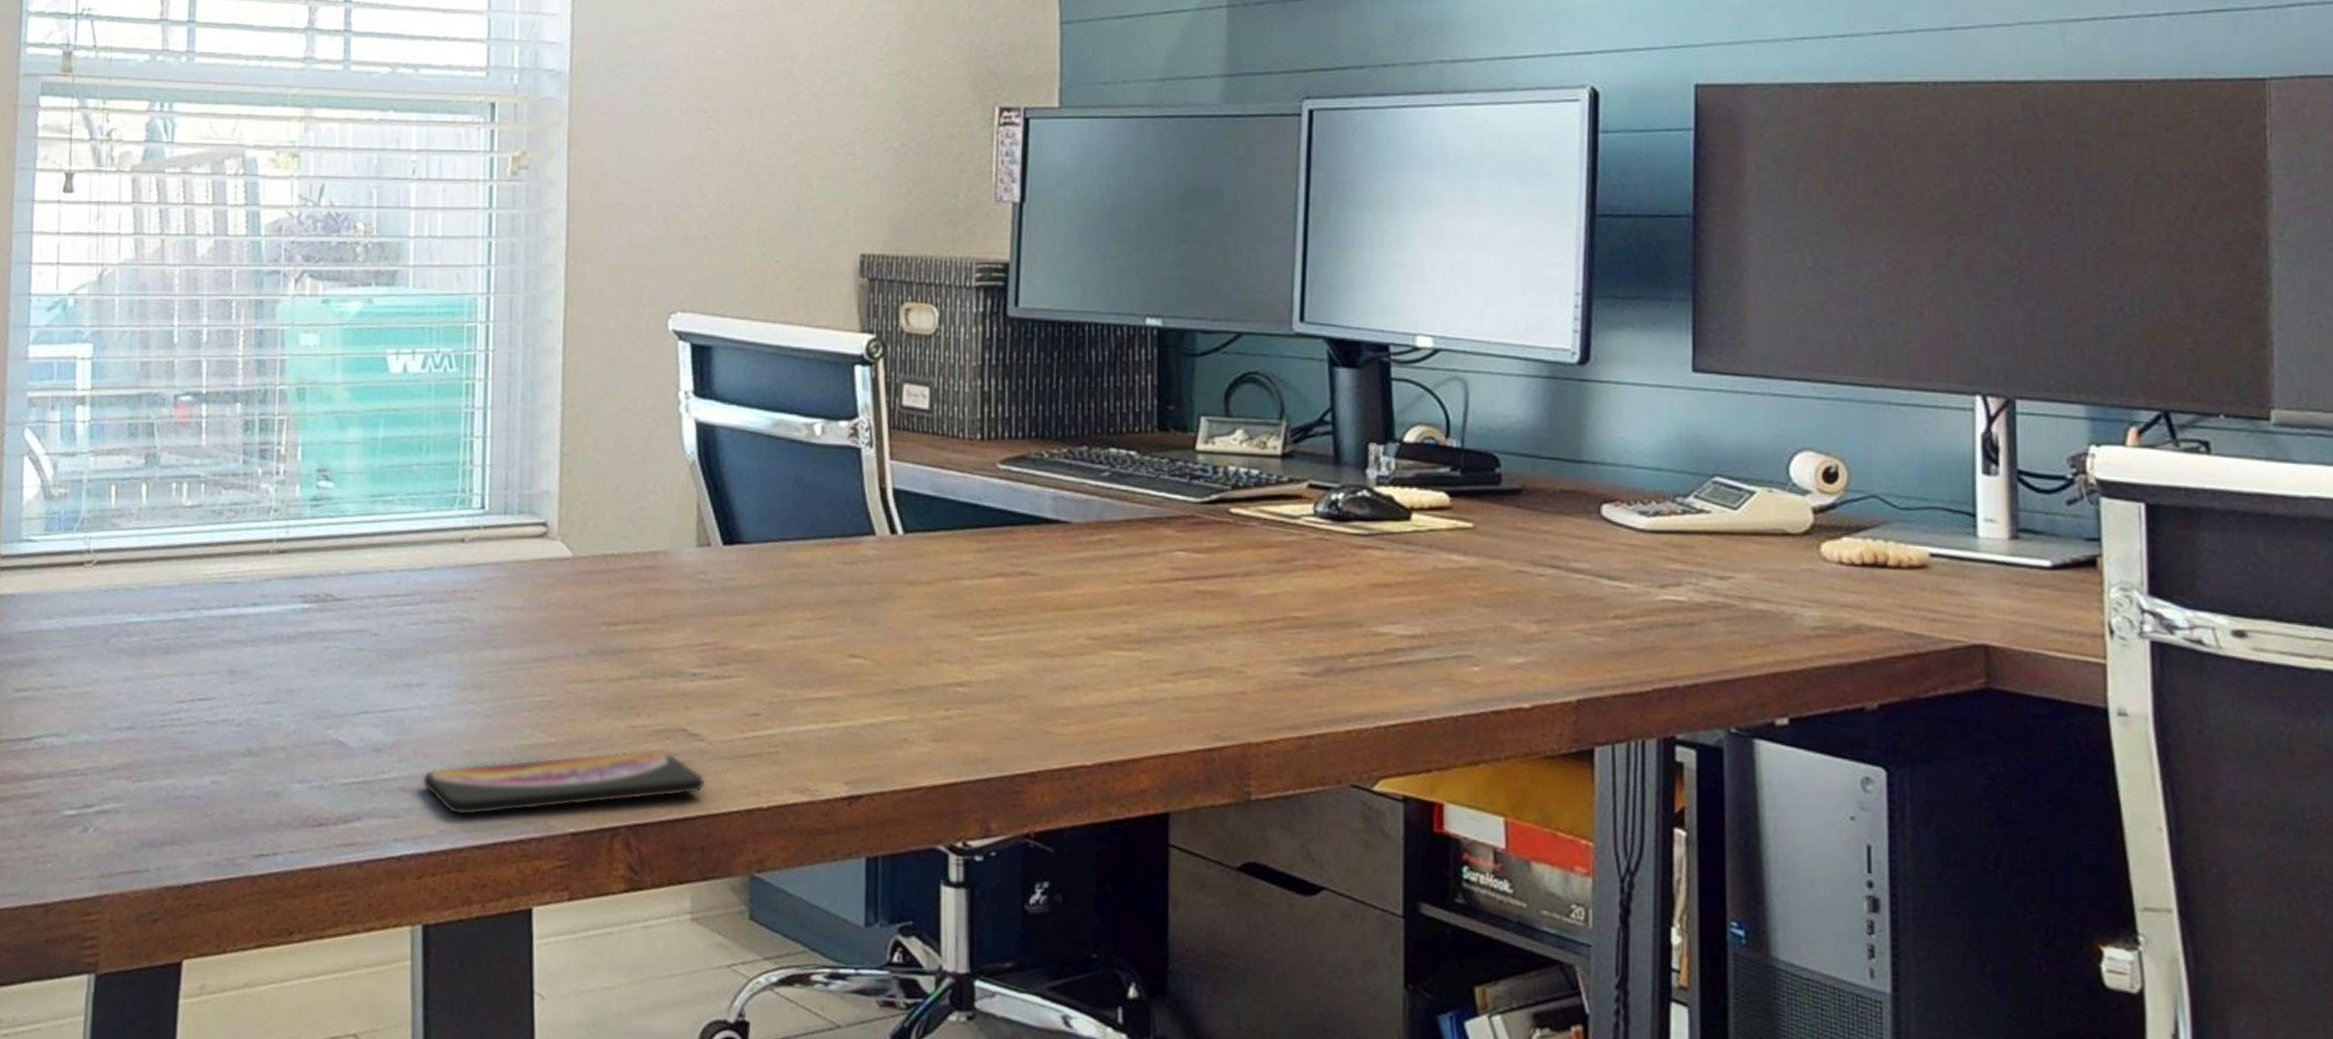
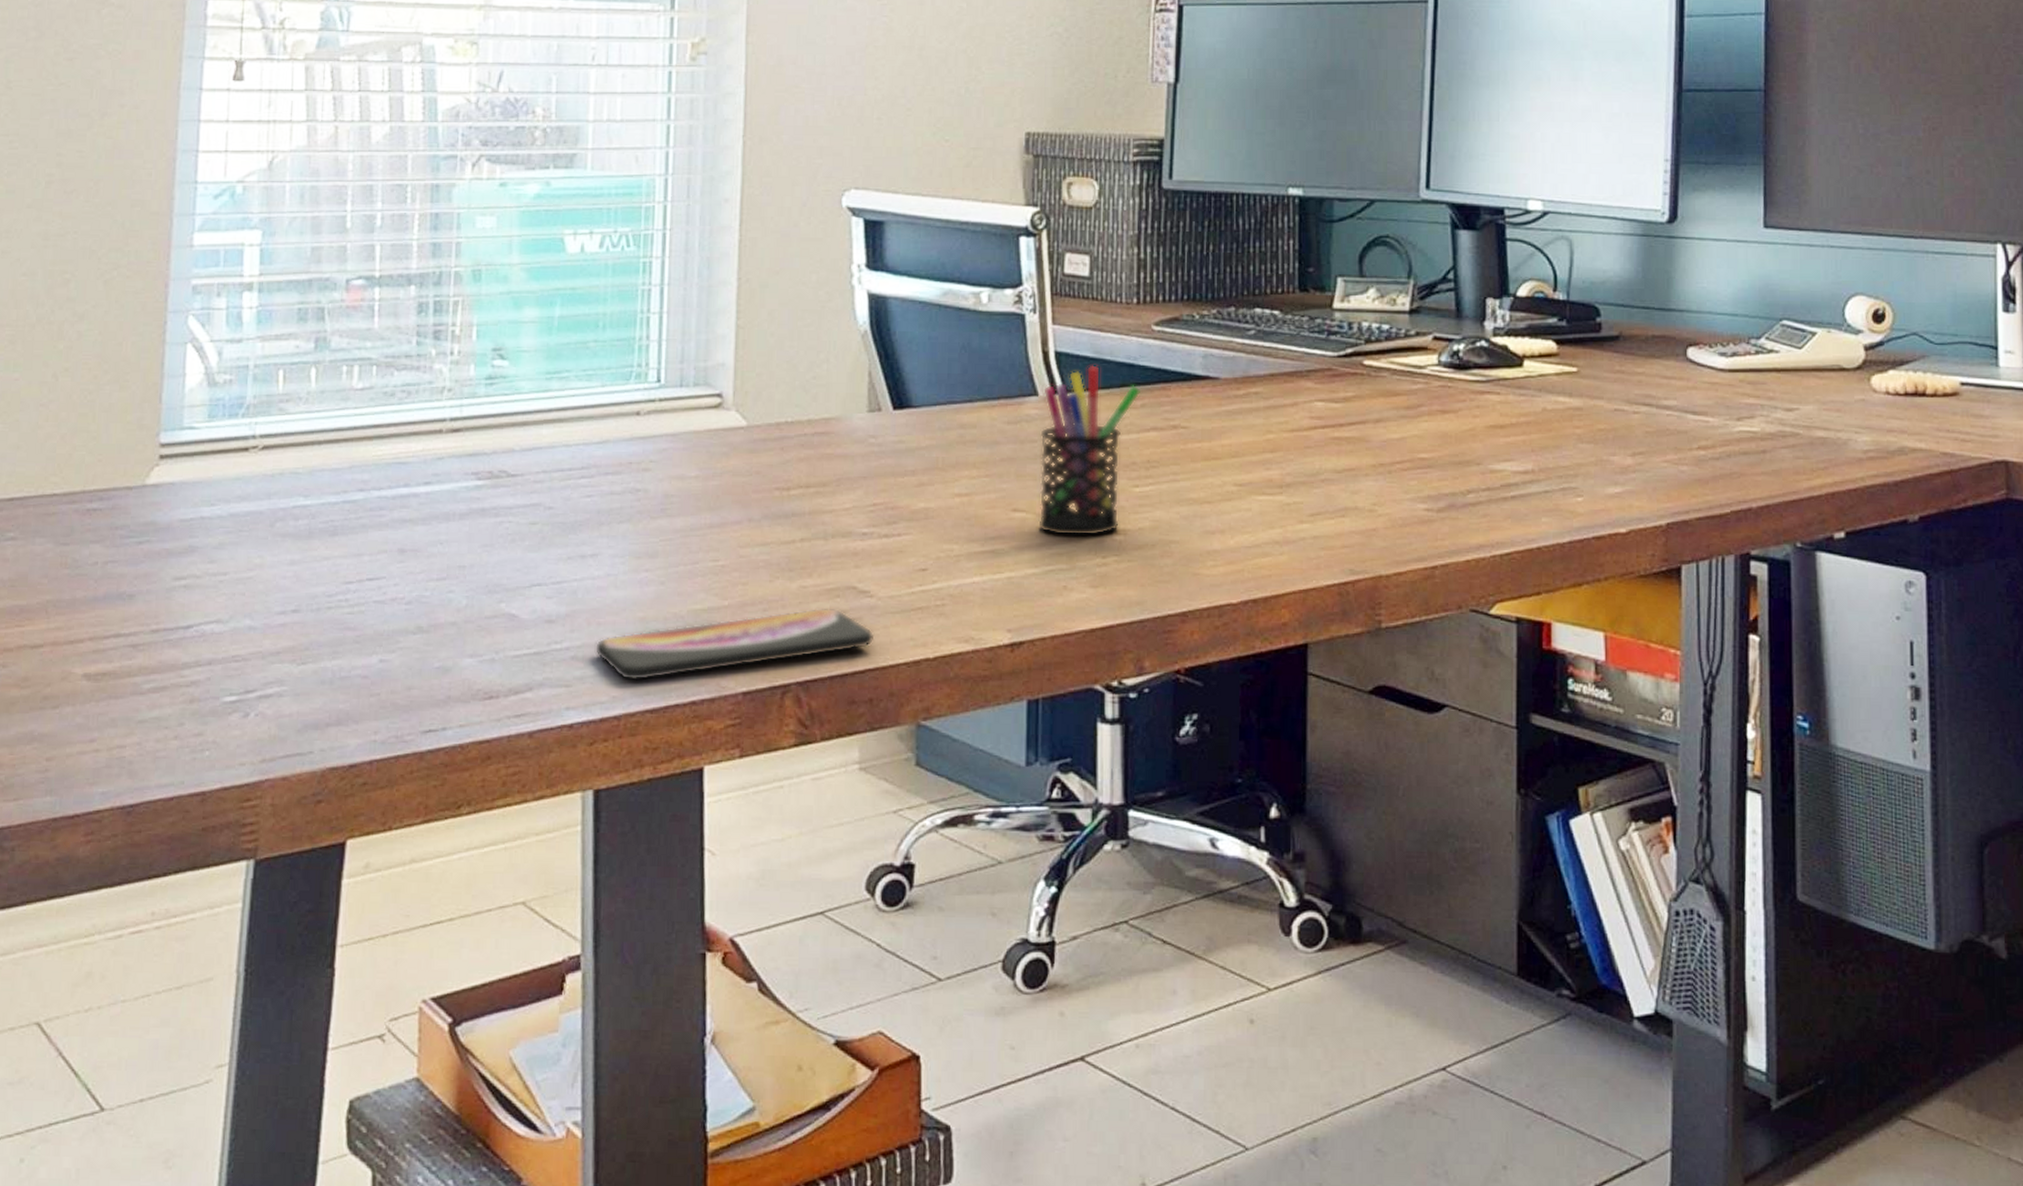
pen holder: none [877,504,985,687] -> present [1038,365,1140,537]

